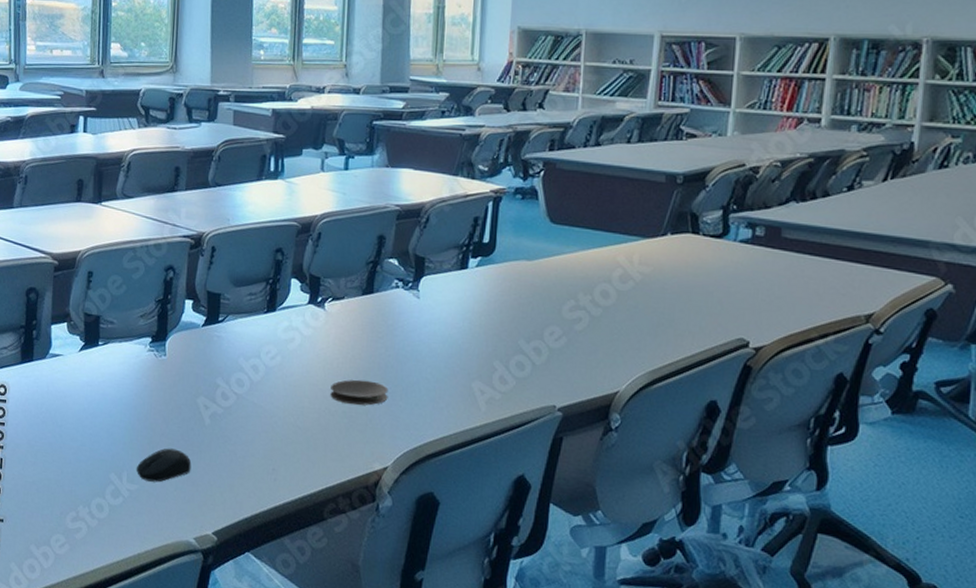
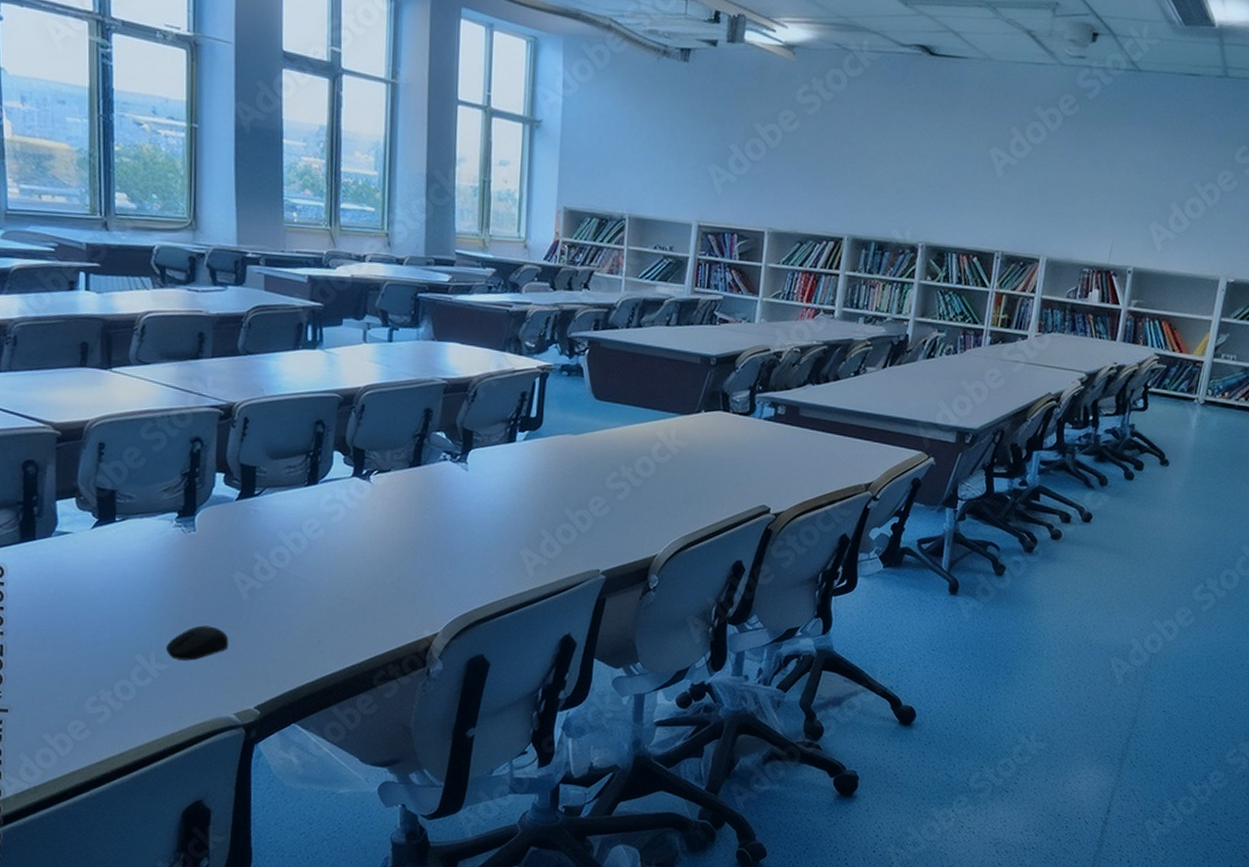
coaster: present [330,379,389,406] -> none [378,550,438,575]

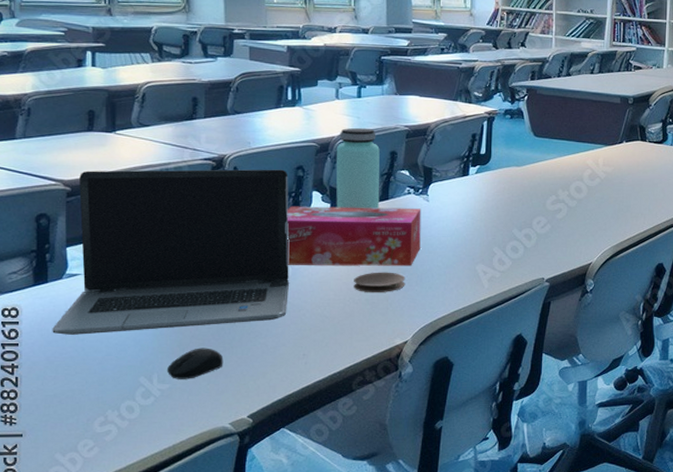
laptop computer: none [40,413,306,602] -> present [52,169,289,335]
tissue box: none [302,467,459,546] -> present [286,206,421,266]
bottle: none [360,378,413,476] -> present [336,127,380,209]
coaster: none [378,550,438,575] -> present [354,272,406,293]

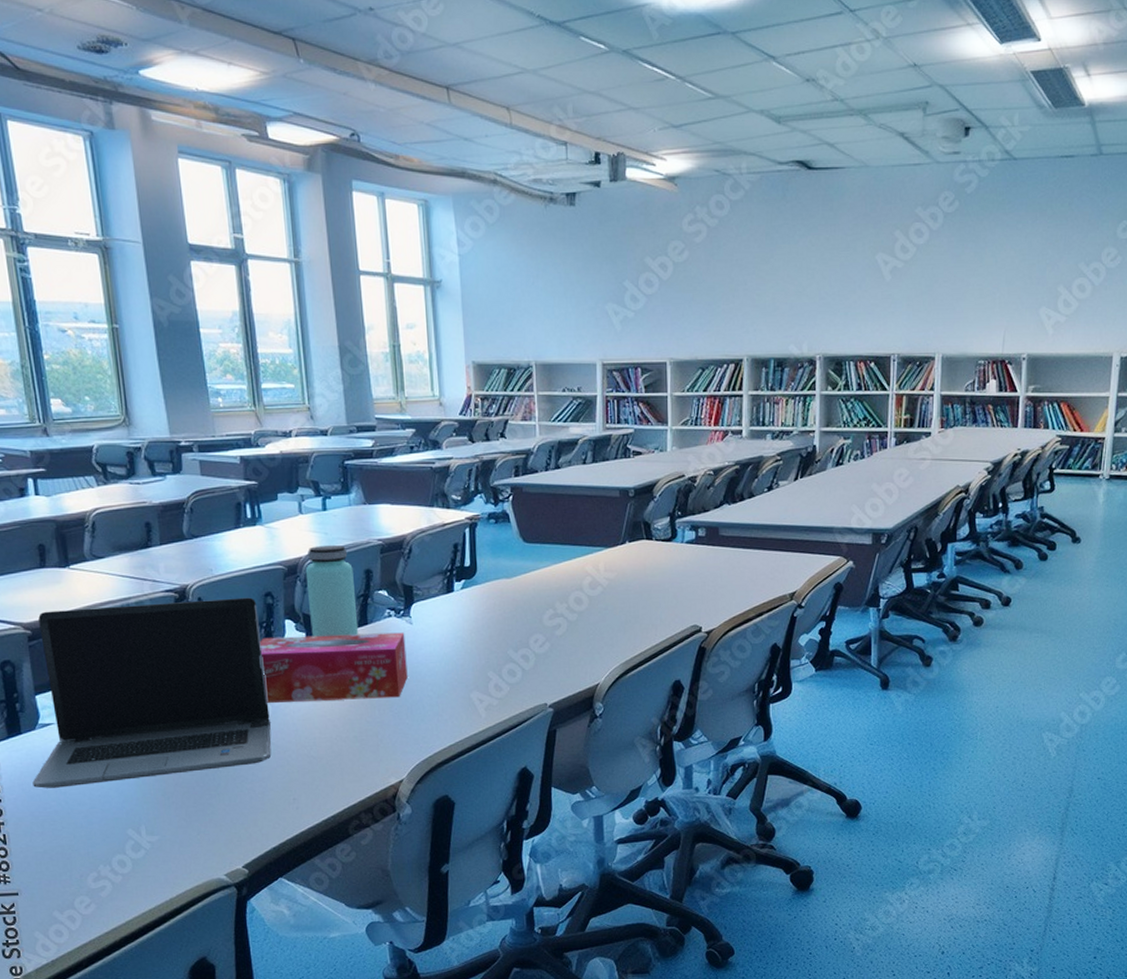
computer mouse: present [166,348,224,379] -> none [153,796,212,831]
coaster: present [354,272,406,293] -> none [339,705,395,730]

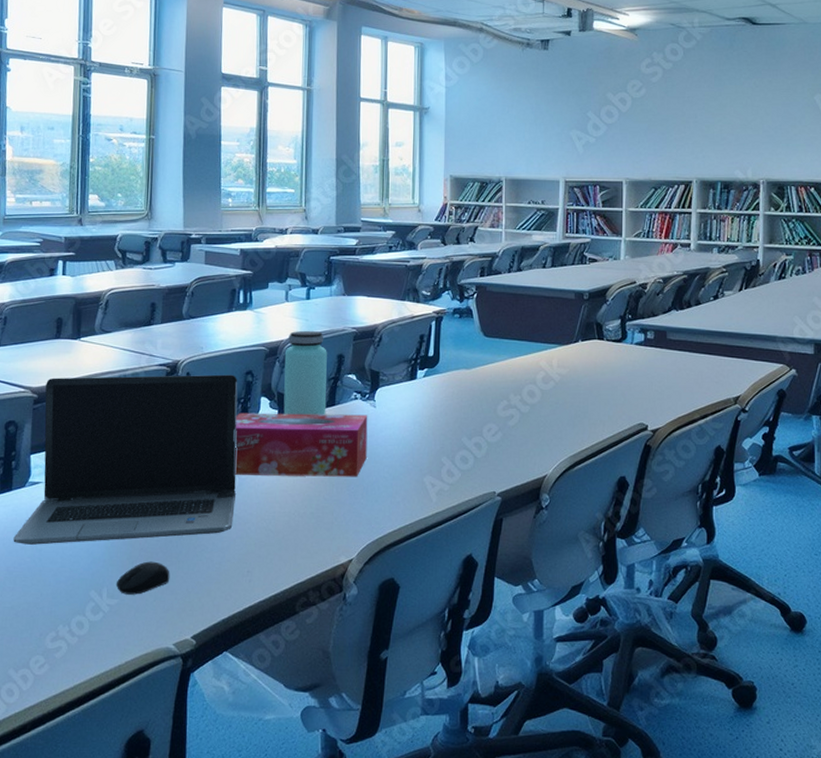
computer mouse: none [153,796,212,831] -> present [115,561,170,595]

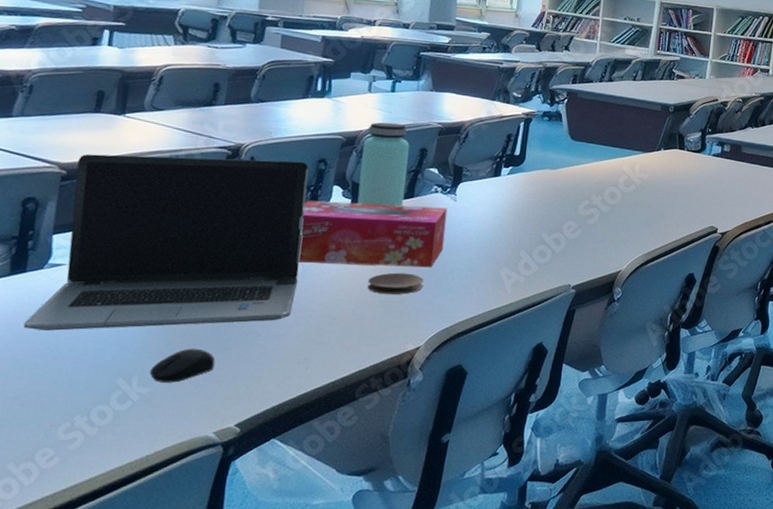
coaster: none [299,483,351,506] -> present [367,272,424,295]

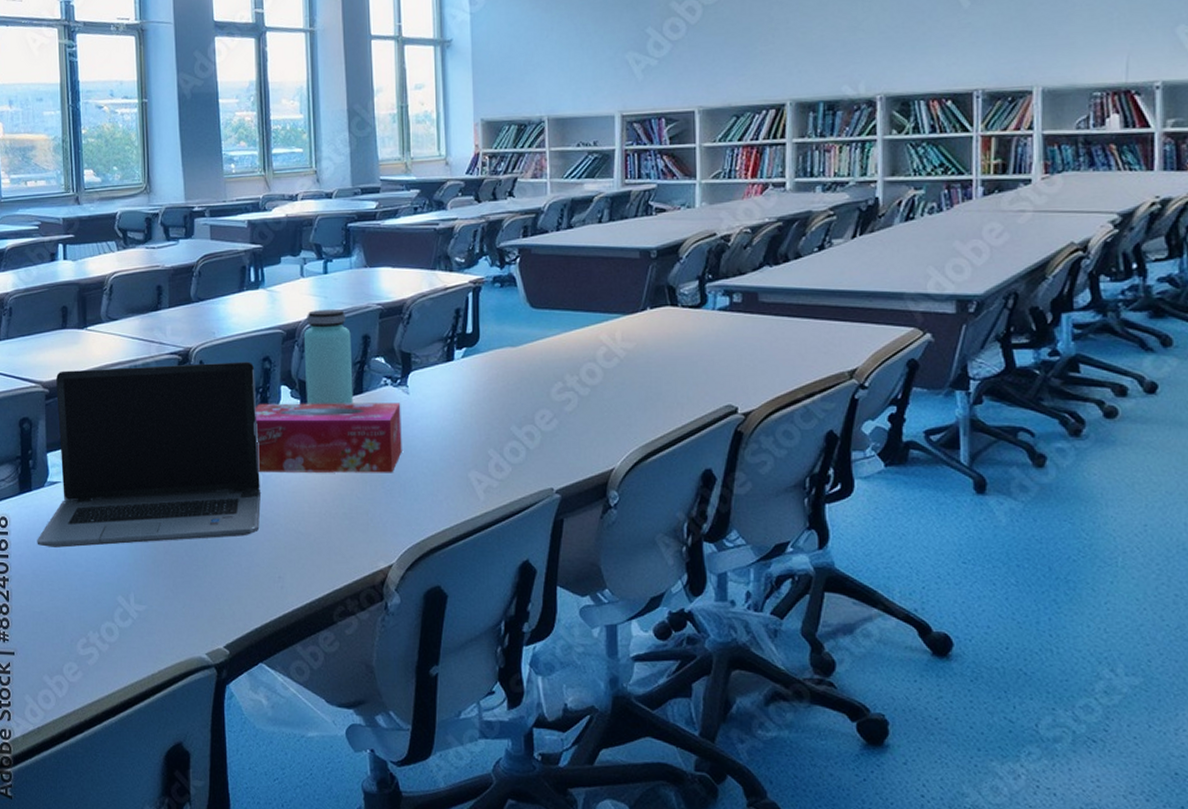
computer mouse: present [149,348,216,383] -> none [142,565,198,601]
coaster: present [367,272,424,295] -> none [329,480,387,506]

